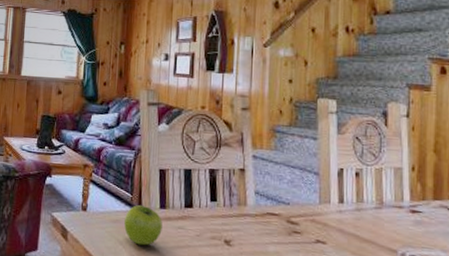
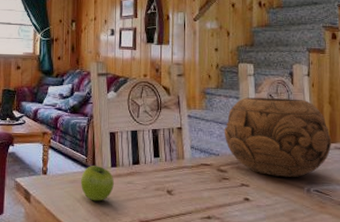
decorative bowl: none [296,139,437,238] -> present [224,97,332,178]

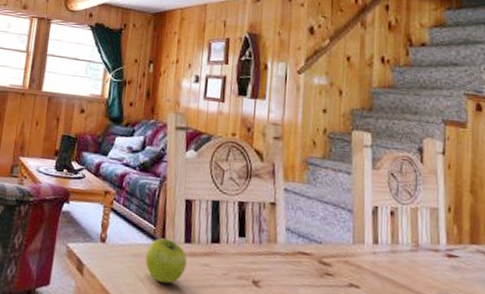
decorative bowl: present [224,97,332,178] -> none [329,174,473,284]

